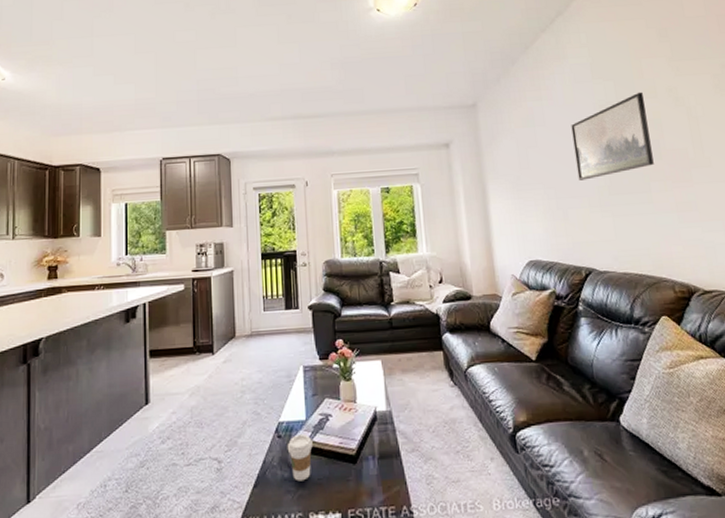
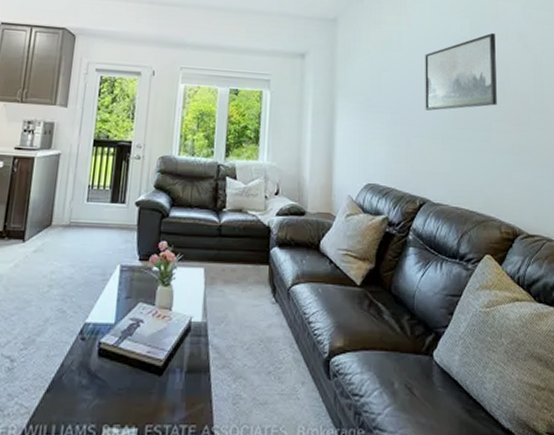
coffee cup: present [287,434,313,482] -> none [89,339,118,390]

